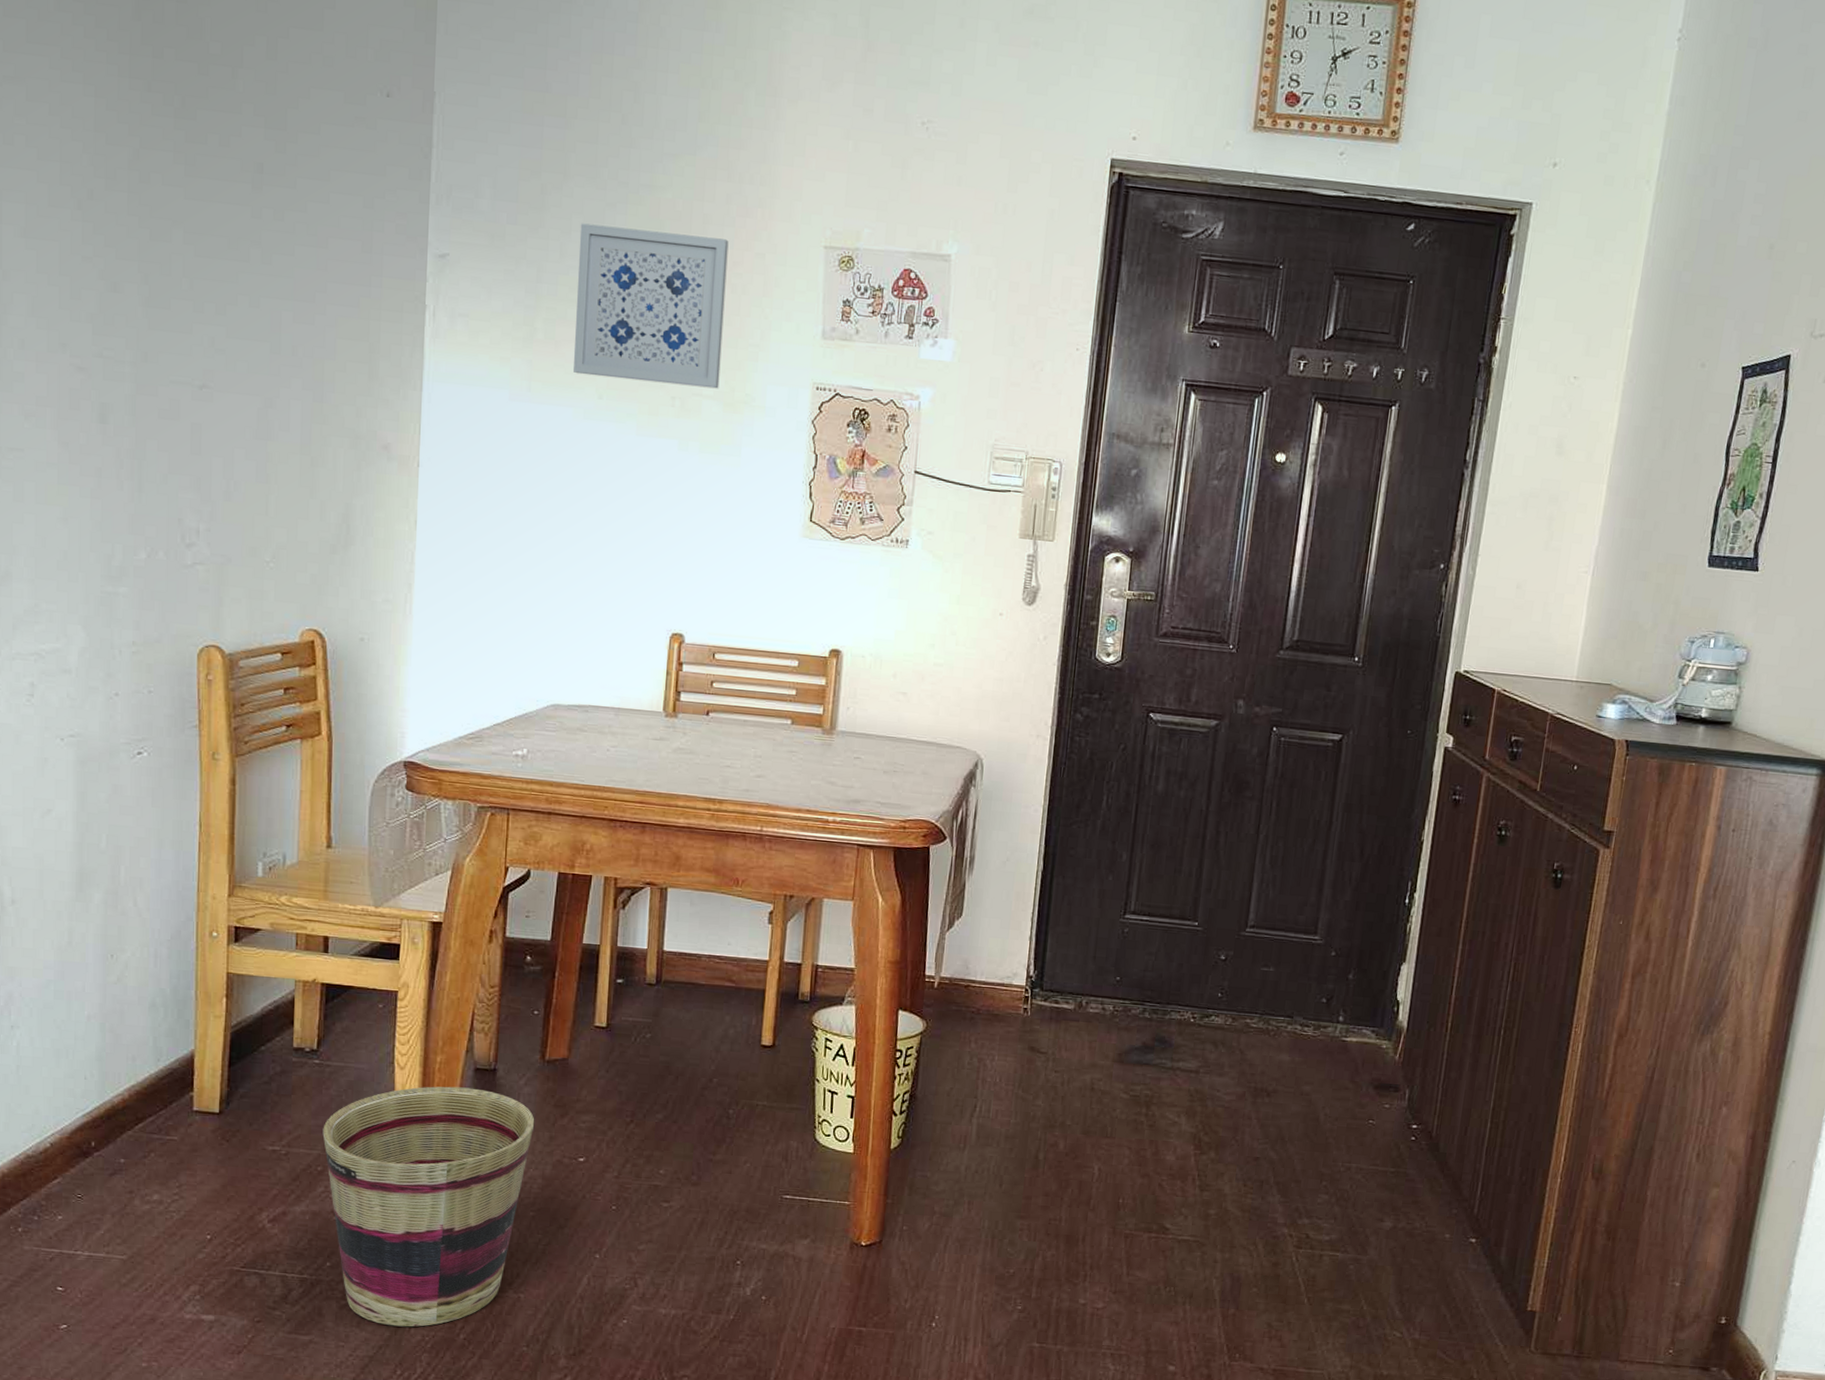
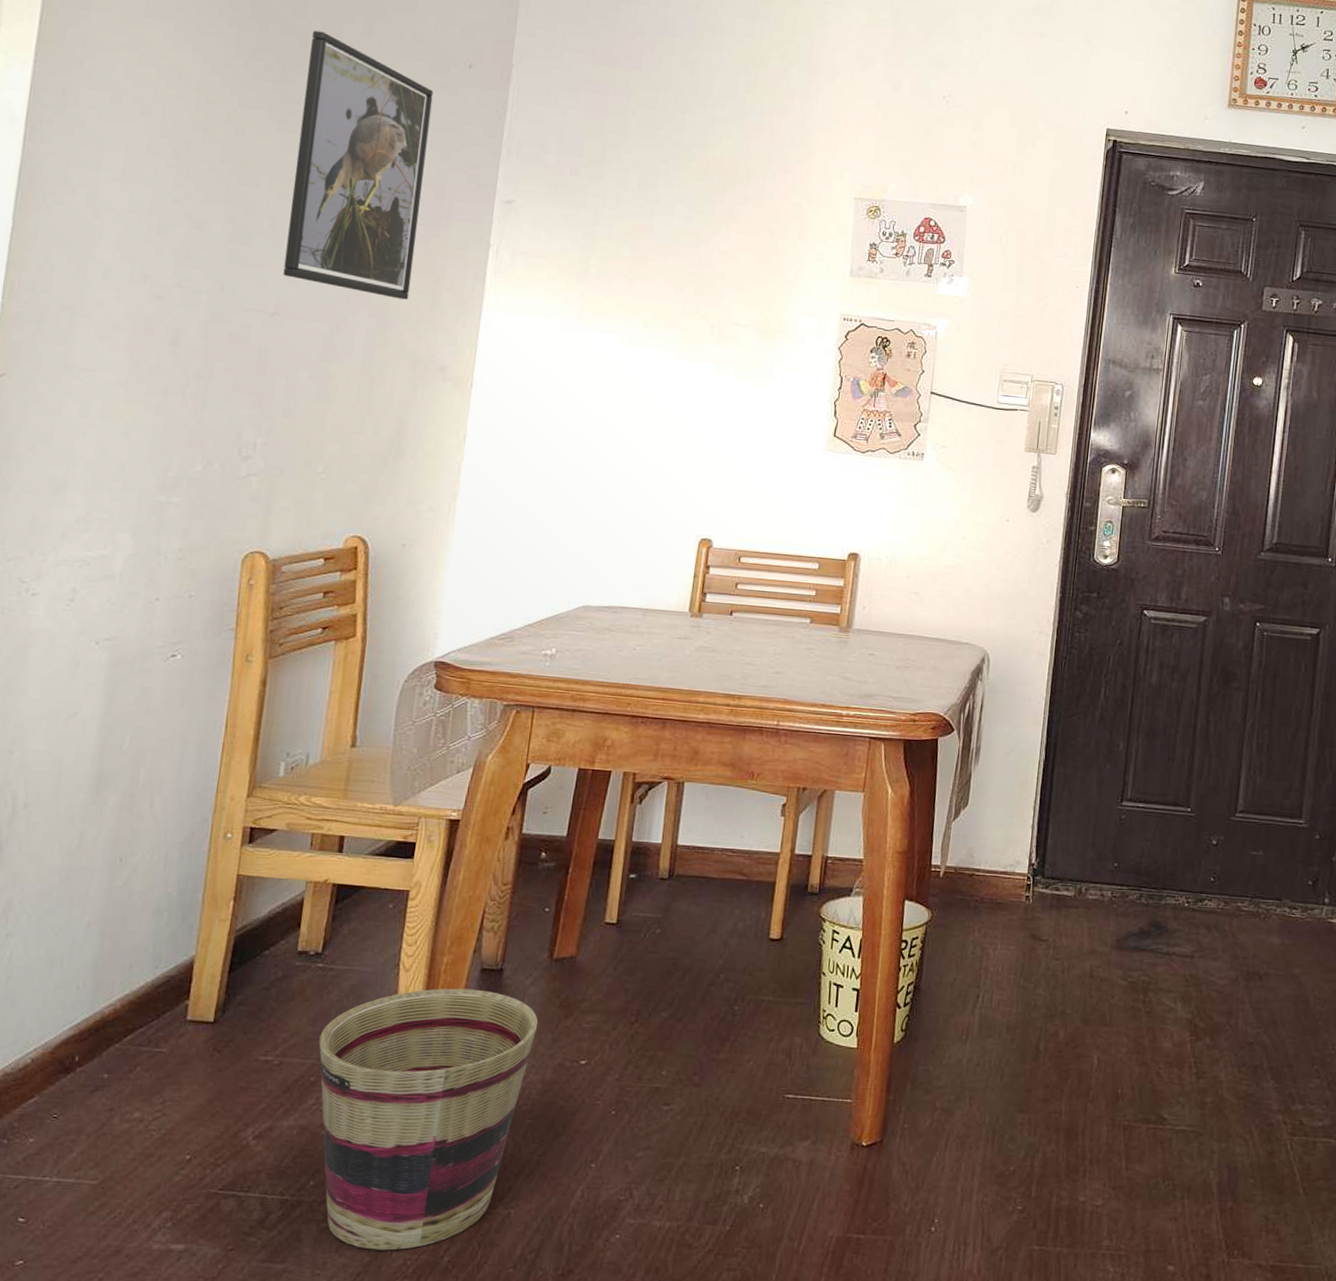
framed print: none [208,55,350,370] -> present [283,30,434,300]
wall art: present [574,223,729,389] -> none [622,176,769,319]

